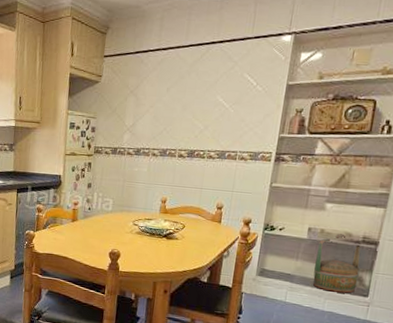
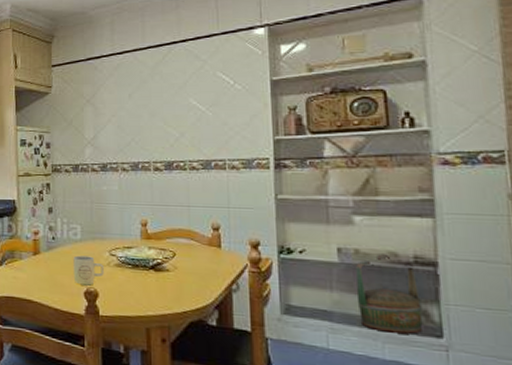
mug: none [102,223,128,248] -> present [73,255,105,286]

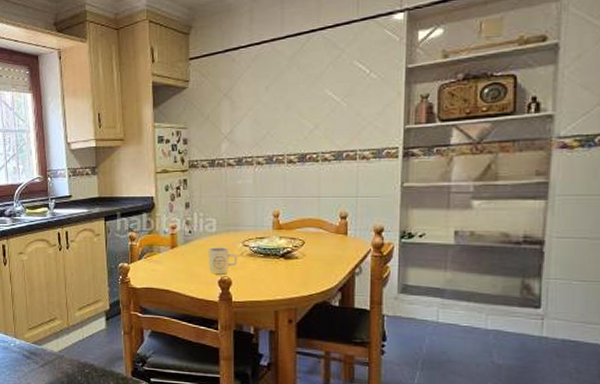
decorative basket: present [356,254,422,334] -> none [468,235,525,306]

